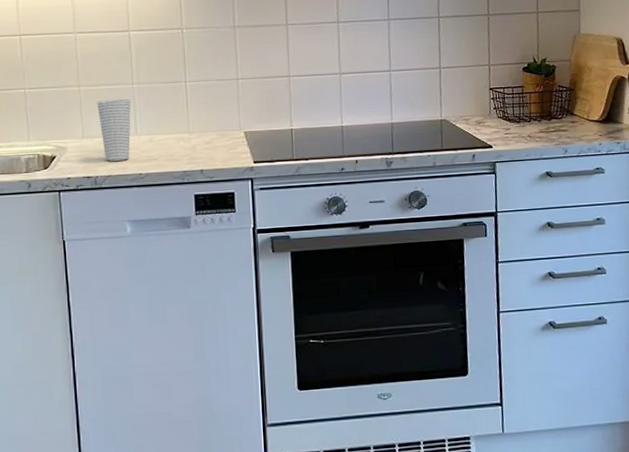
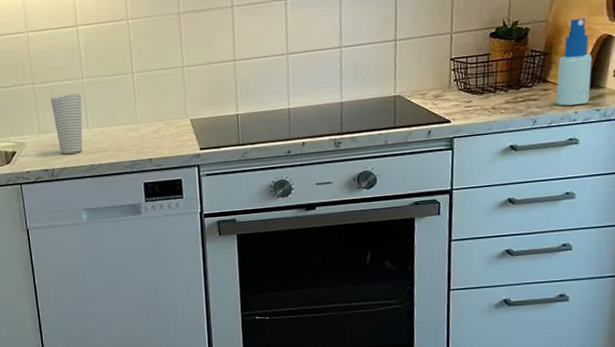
spray bottle: none [582,59,611,138] -> present [555,17,592,106]

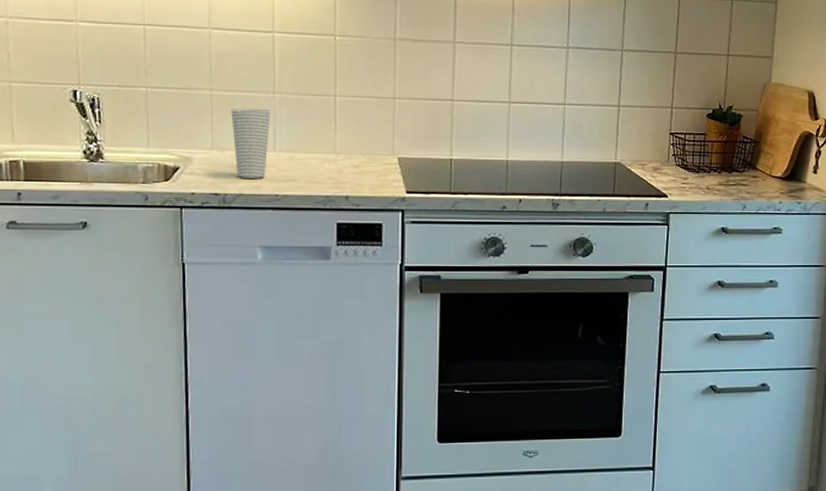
spray bottle: present [555,17,592,106] -> none [763,112,795,195]

